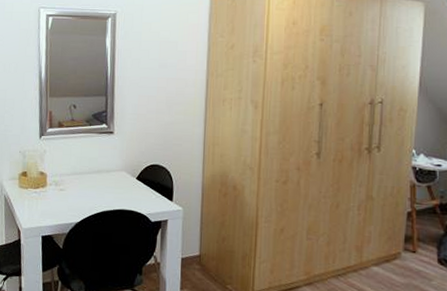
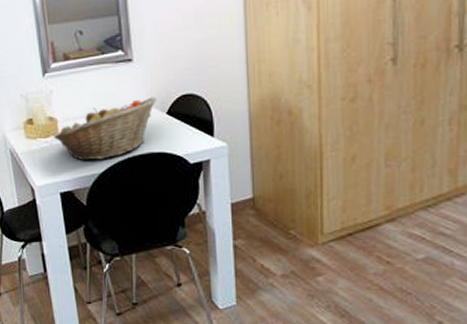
fruit basket: none [42,164,130,212] -> present [54,97,157,161]

